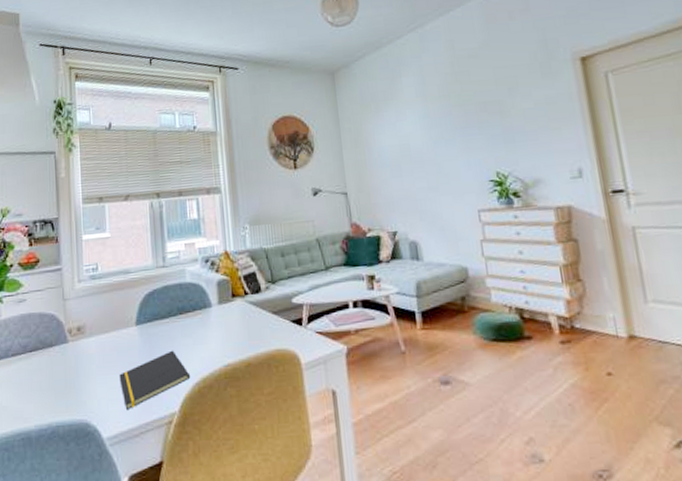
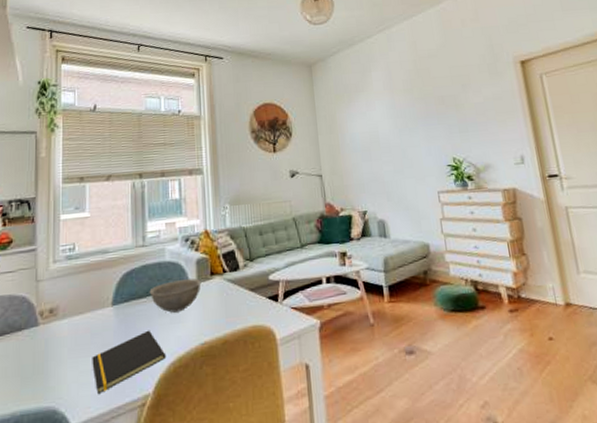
bowl: none [171,300,223,334] -> present [149,278,202,313]

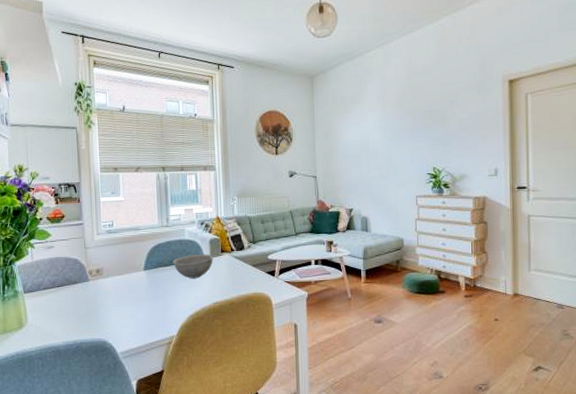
notepad: present [92,330,166,395] -> none [130,290,187,333]

